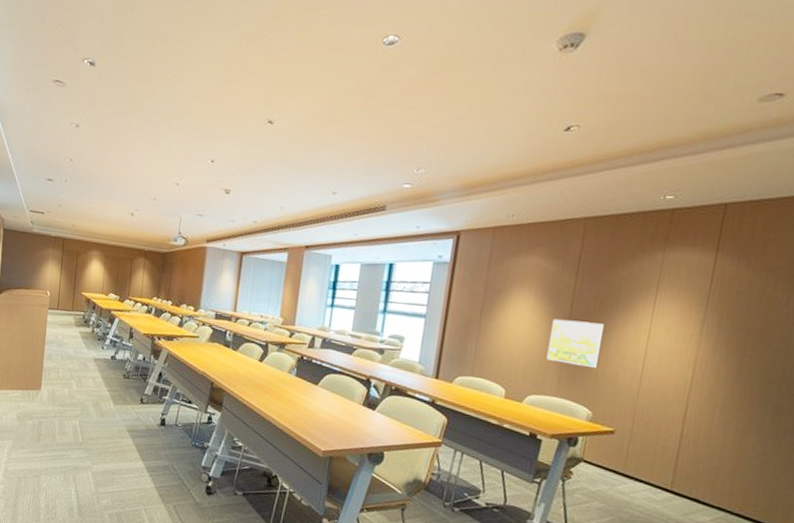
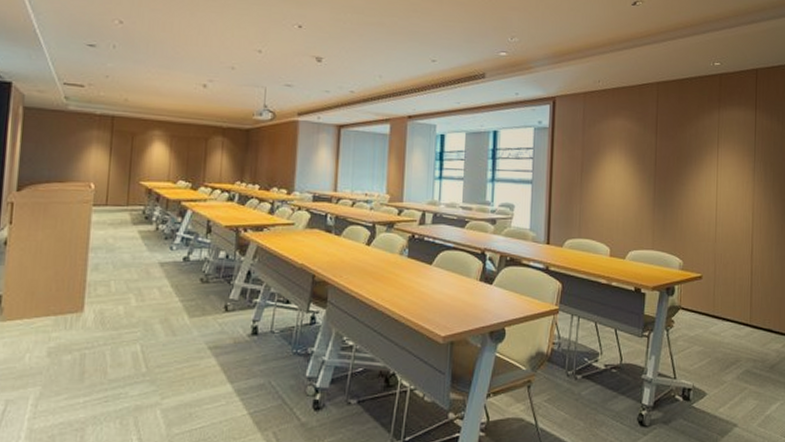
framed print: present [547,318,605,368] -> none [641,176,683,219]

